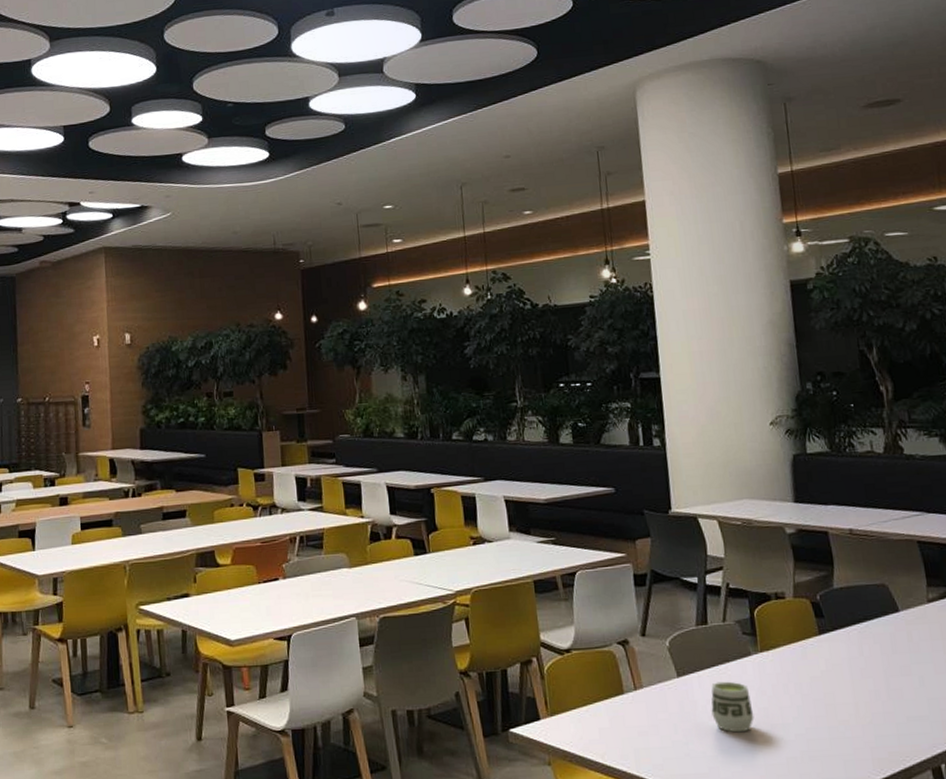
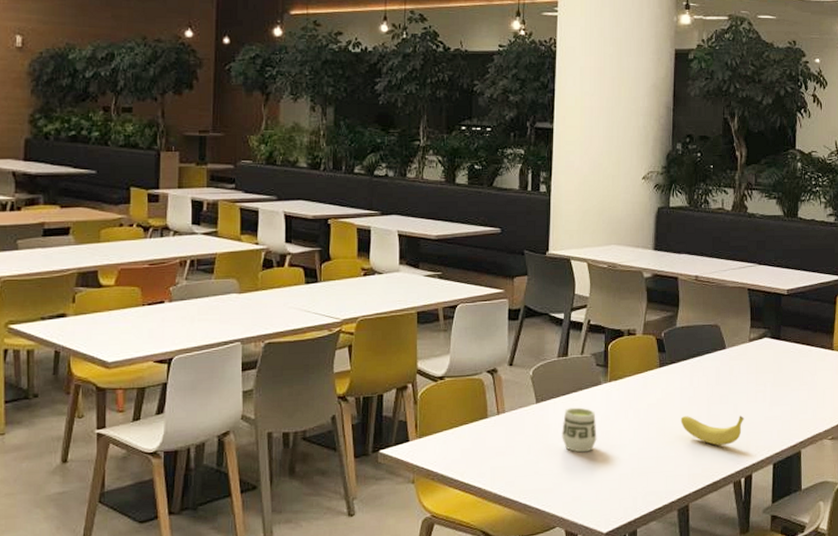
fruit: none [853,689,935,725] -> present [680,415,744,446]

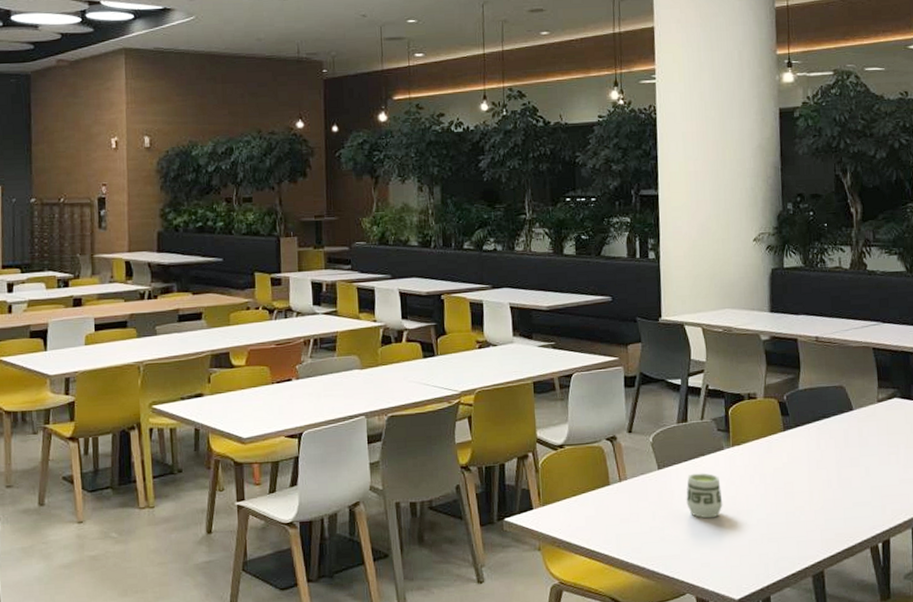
fruit: present [680,415,744,446] -> none [809,478,878,510]

